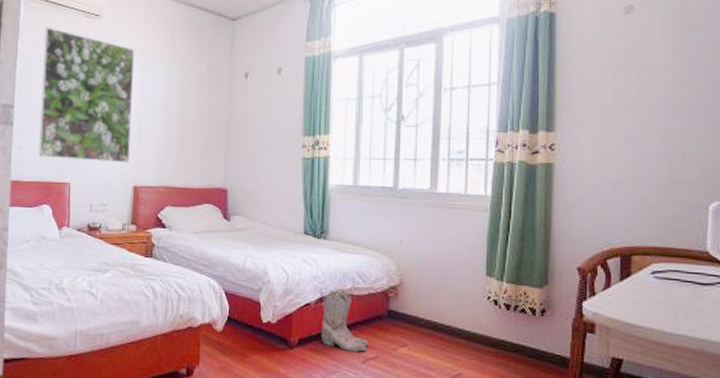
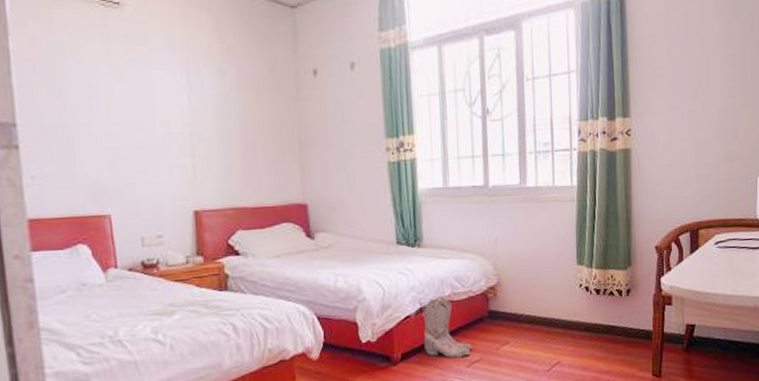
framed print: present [38,27,134,163] -> none [45,19,184,187]

